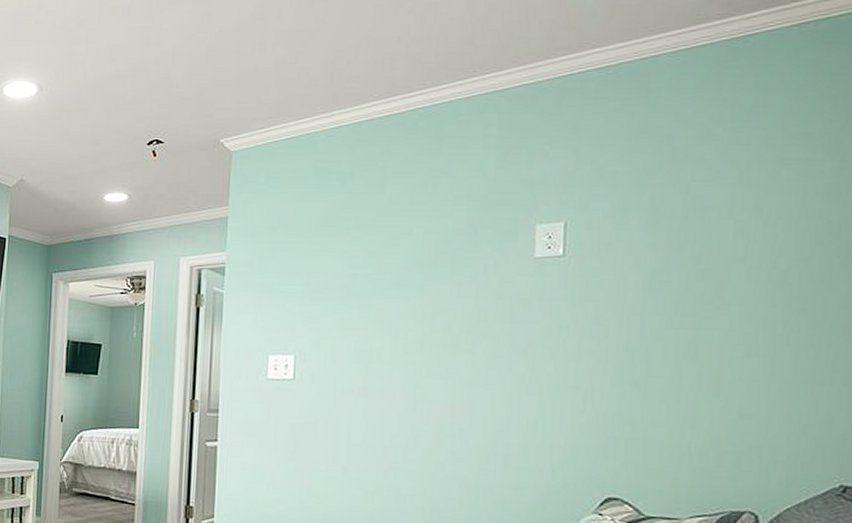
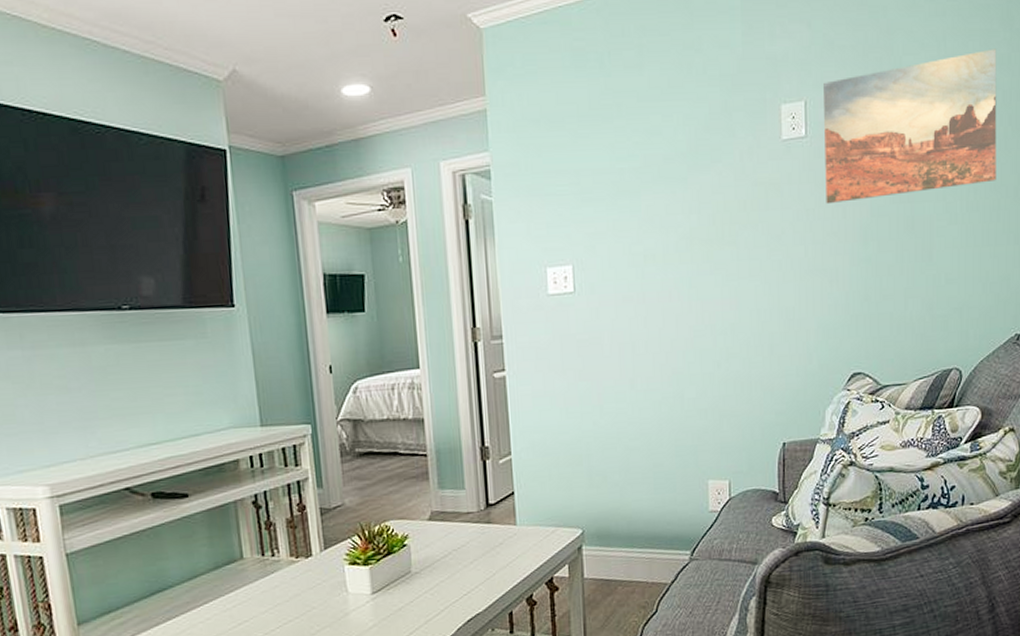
wall art: none [584,178,821,323] -> present [824,48,997,205]

